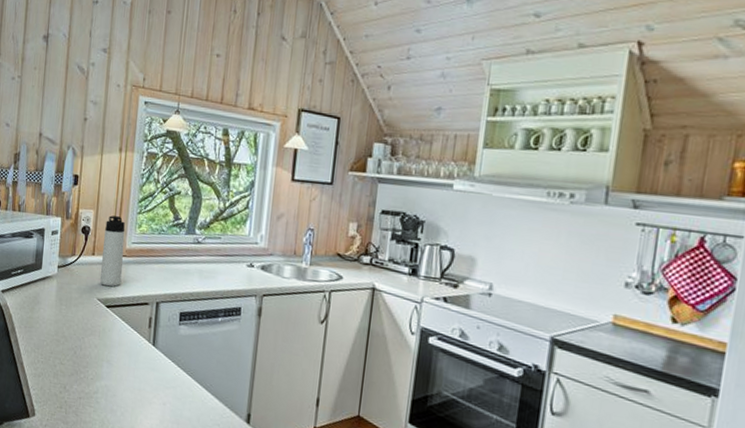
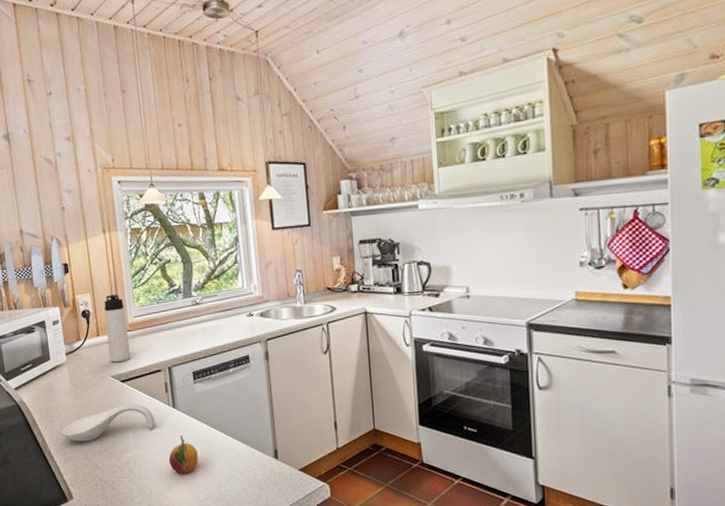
spoon rest: none [37,330,132,363] -> present [61,403,155,442]
fruit: none [137,376,168,418] -> present [168,435,198,474]

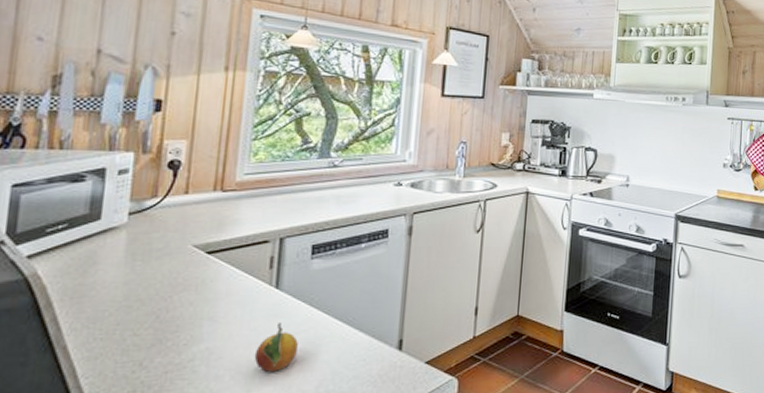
spoon rest: present [61,403,155,442] -> none [93,281,246,332]
thermos bottle: present [104,295,131,363] -> none [196,145,235,229]

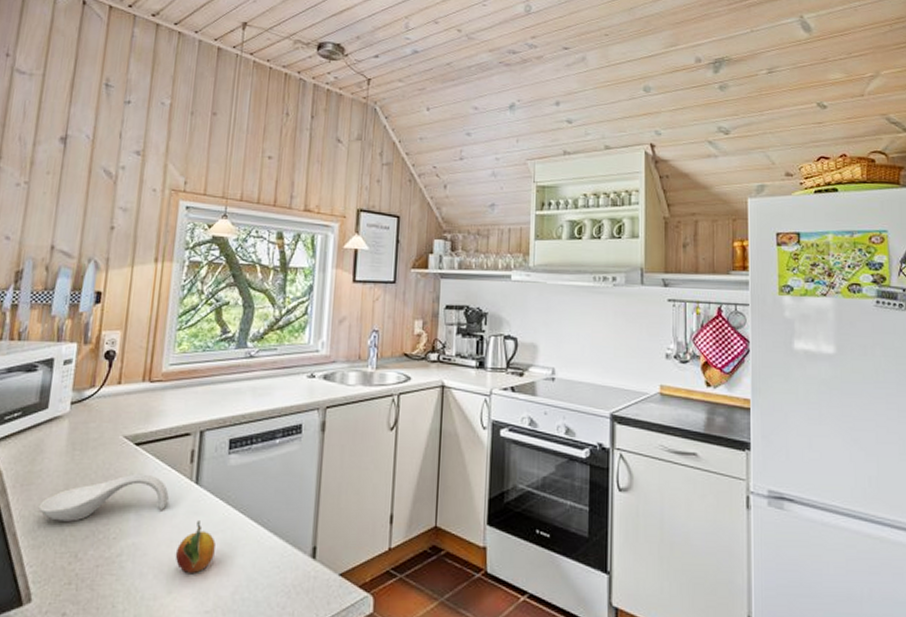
spoon rest: none [93,281,246,332] -> present [38,473,169,522]

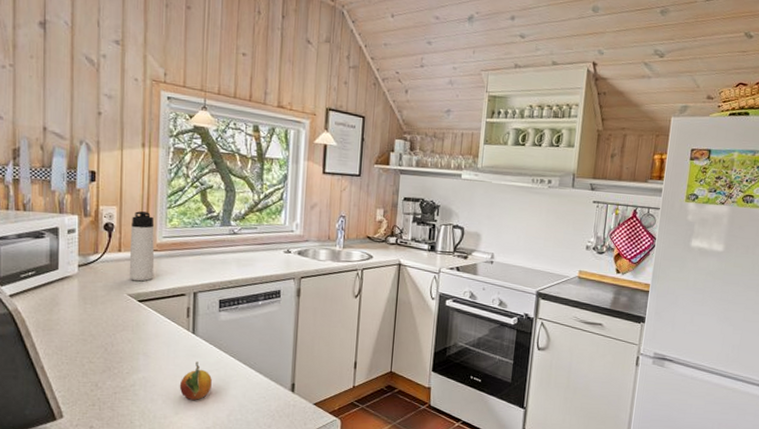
spoon rest: present [38,473,169,522] -> none [60,324,170,359]
thermos bottle: none [127,335,161,420] -> present [129,211,155,282]

